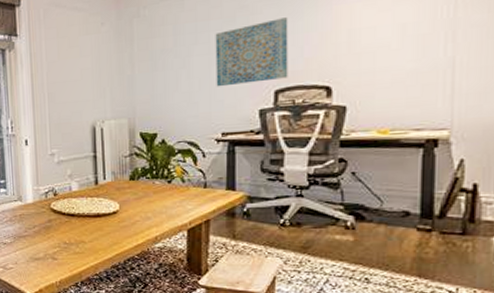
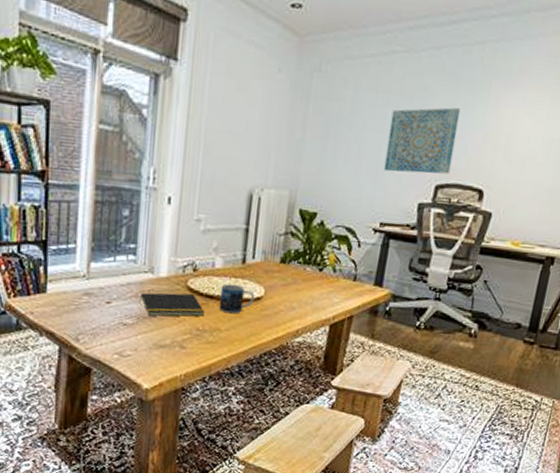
notepad: none [13,215,69,235] -> present [139,292,205,317]
mug: none [79,203,111,228] -> present [219,284,255,314]

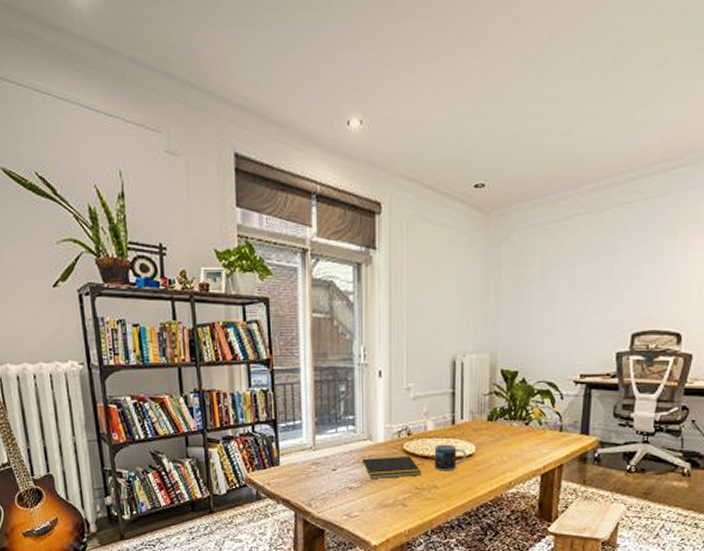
wall art: present [383,107,461,174] -> none [578,259,649,326]

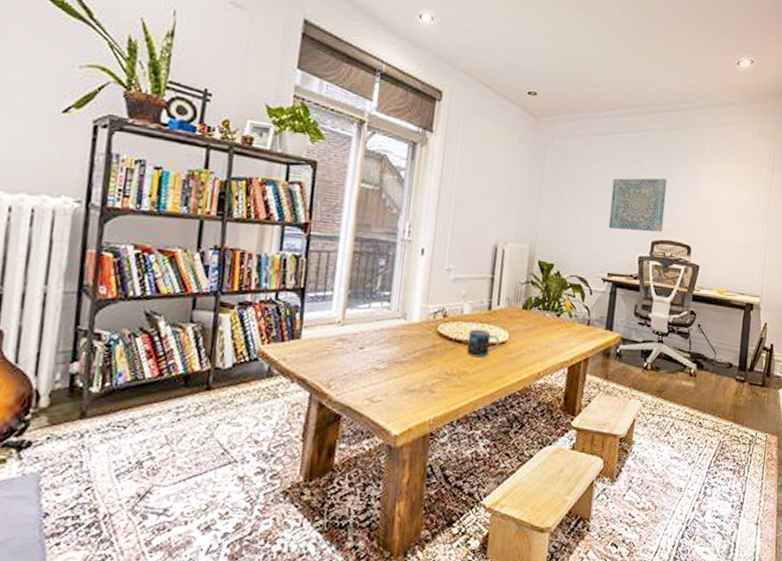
notepad: present [361,457,421,478] -> none [391,338,453,361]
wall art: none [578,259,649,326] -> present [608,178,668,232]

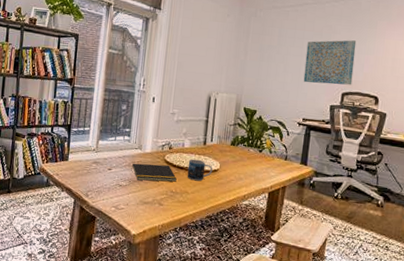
notepad: none [391,338,453,361] -> present [131,163,177,182]

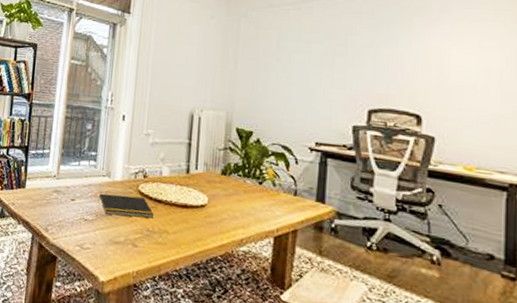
mug: present [187,159,213,181] -> none [166,190,199,219]
wall art: present [303,40,357,85] -> none [313,42,384,100]

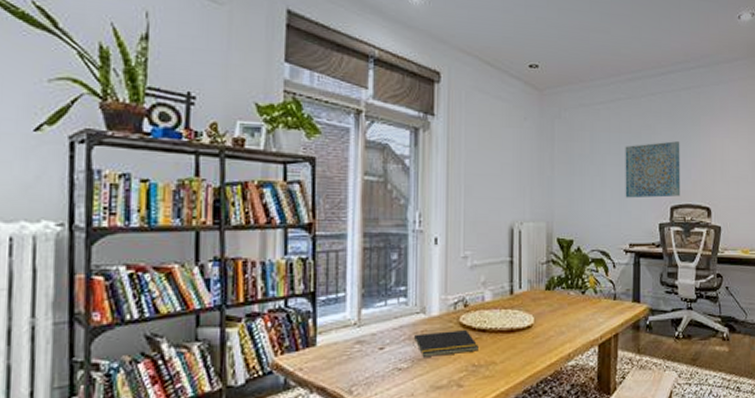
wall art: none [313,42,384,100] -> present [625,141,681,198]

